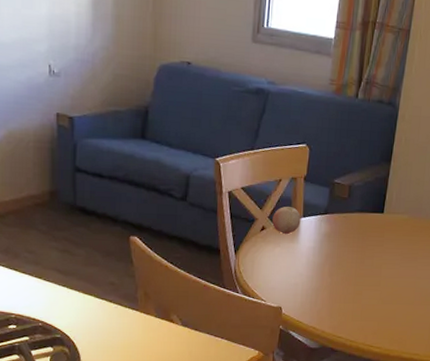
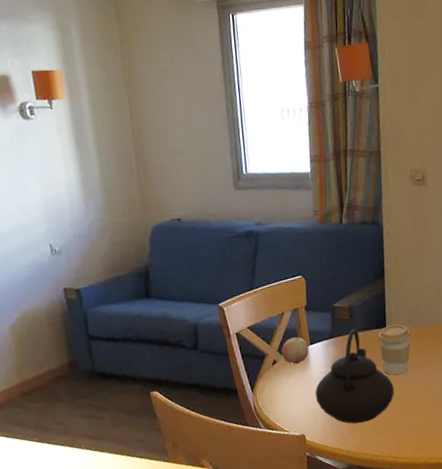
teapot: none [299,209,381,305] -> present [315,329,394,424]
coffee cup: none [373,212,408,264] -> present [378,324,411,375]

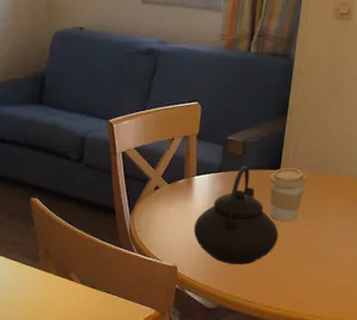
fruit: present [281,337,309,364] -> none [166,166,195,193]

